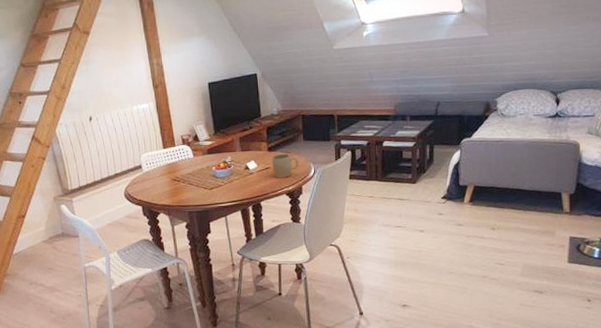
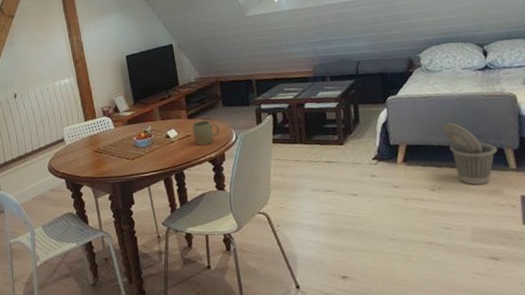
laundry basket: none [509,166,556,226] -> present [443,122,498,185]

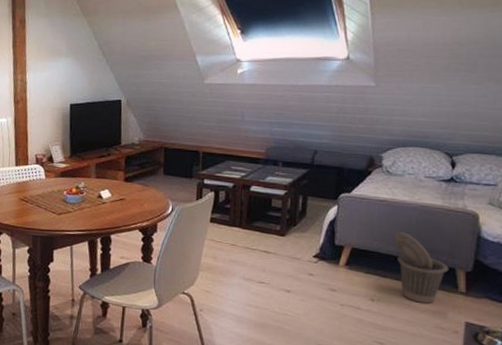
mug: present [192,120,220,146] -> none [126,185,157,212]

